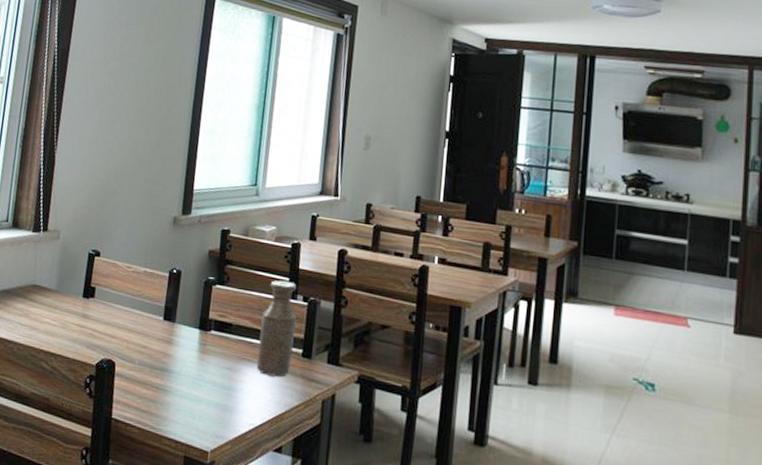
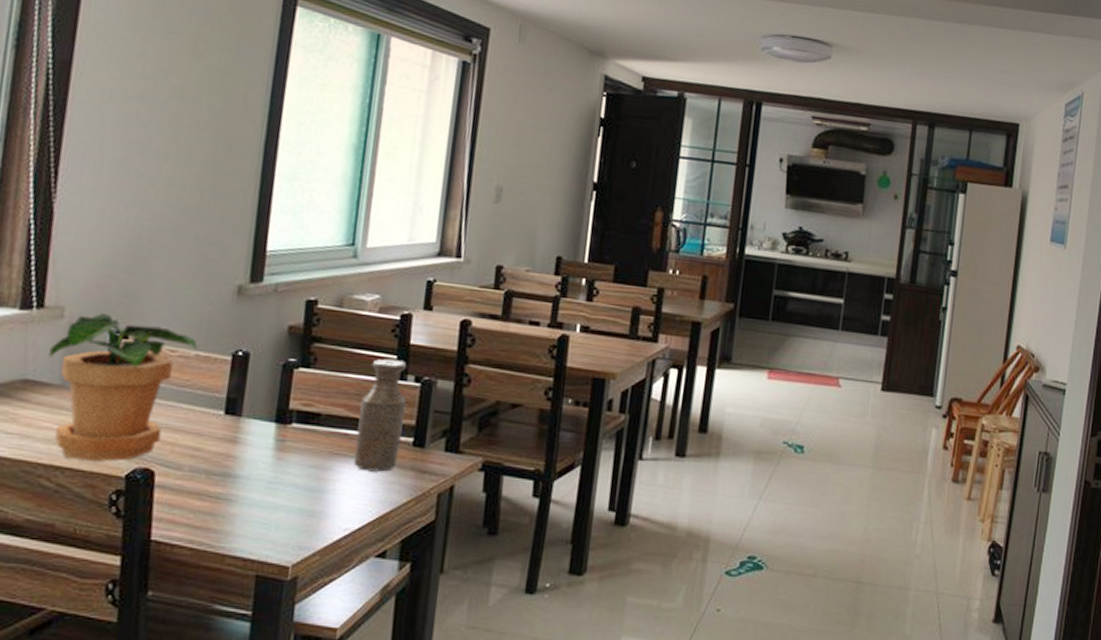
potted plant: none [49,236,146,352] -> present [49,313,198,462]

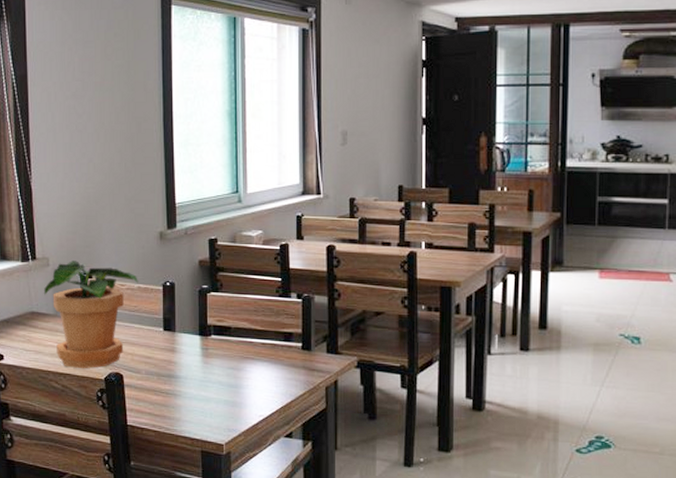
bottle: present [353,358,407,472] -> none [259,281,292,371]

